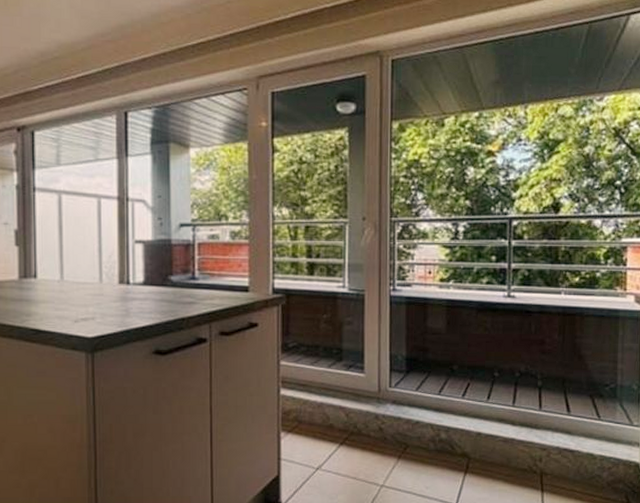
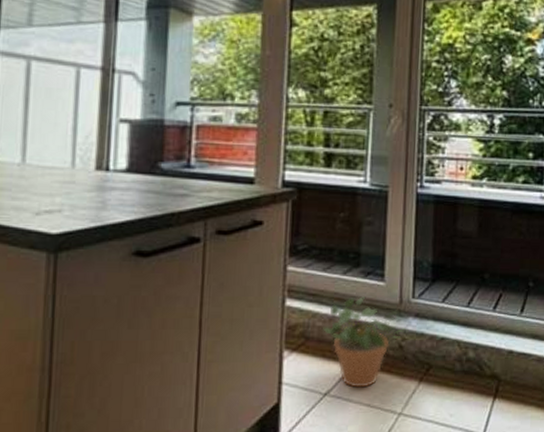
potted plant: none [313,386,387,464] -> present [323,296,409,388]

